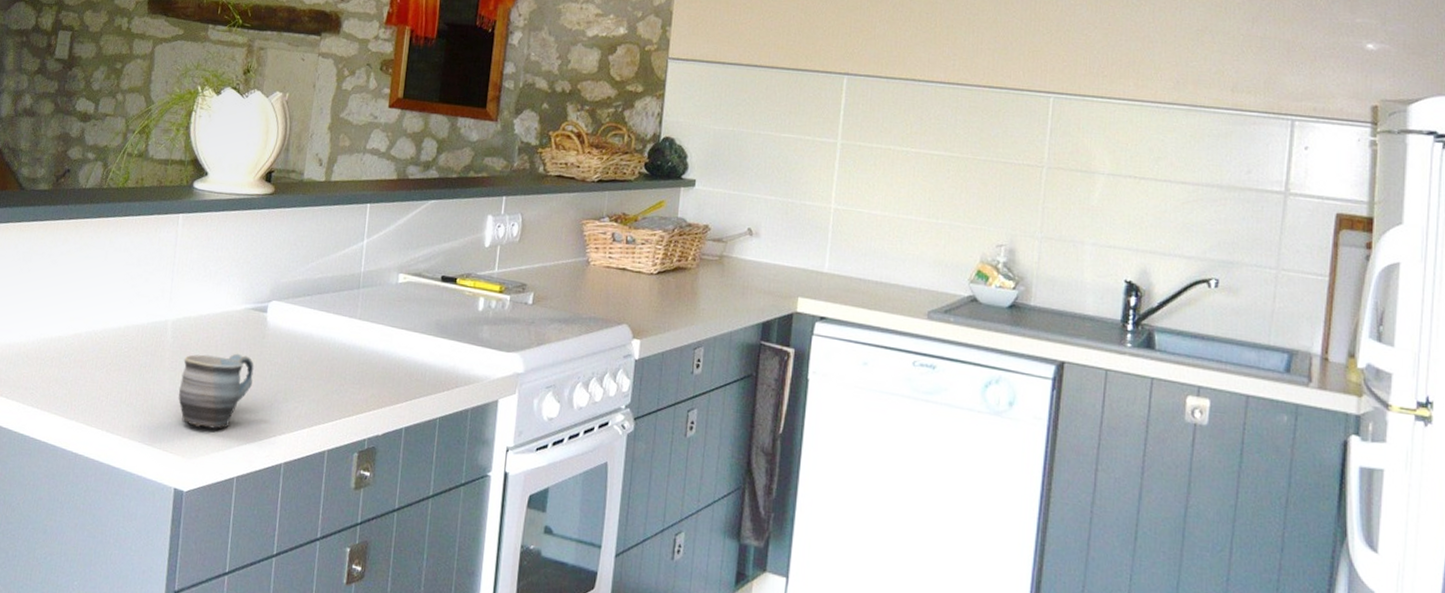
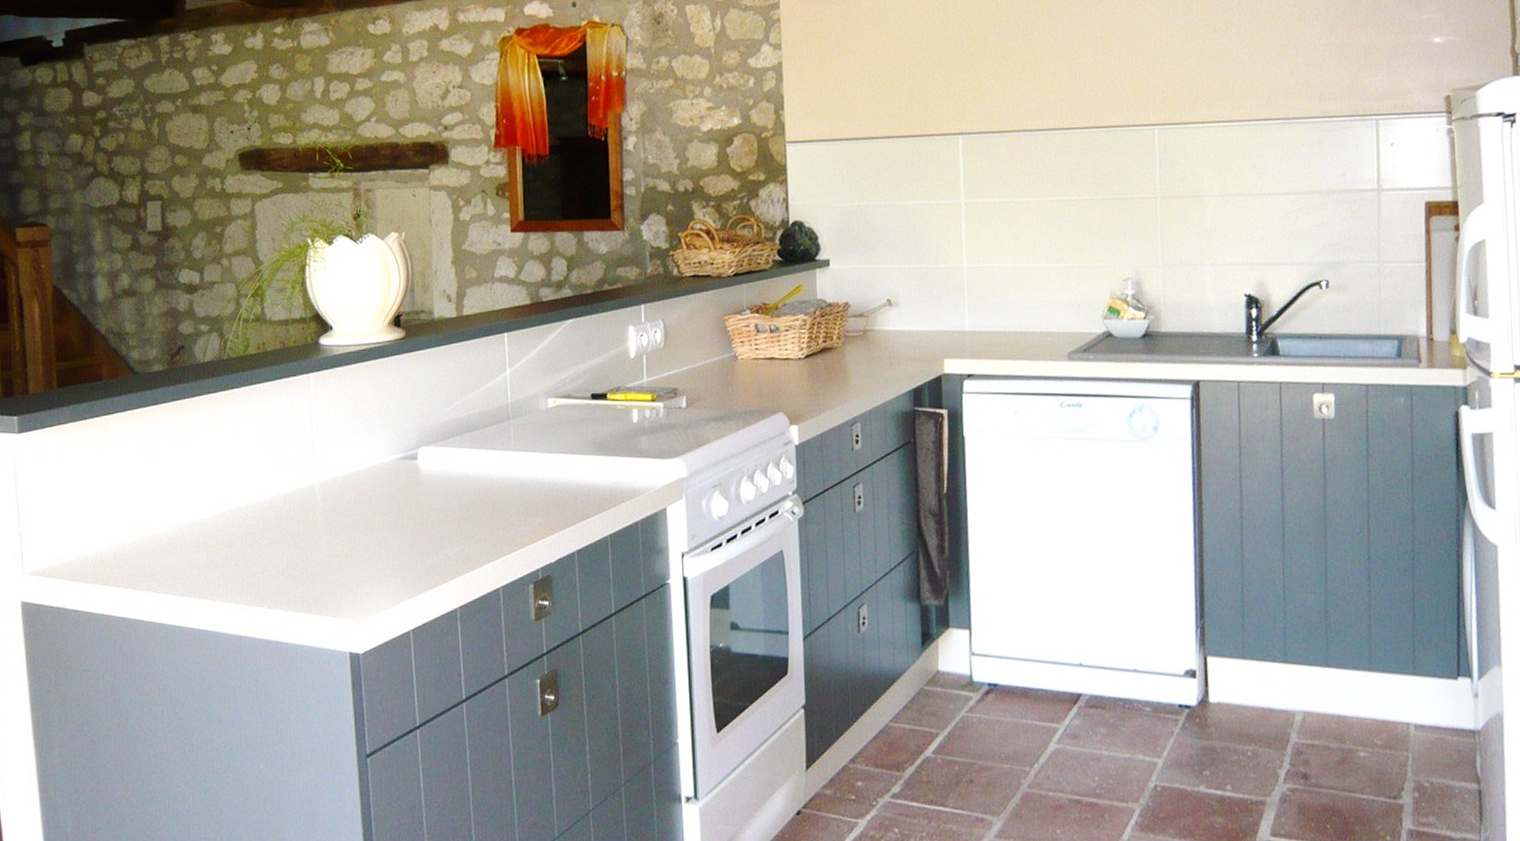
mug: present [178,353,254,429] -> none [338,505,413,587]

